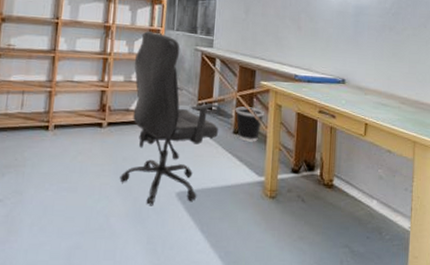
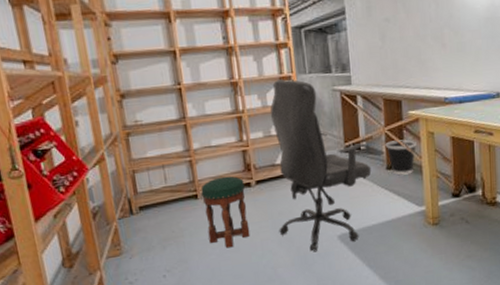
stool: none [49,112,96,187] -> present [200,176,250,248]

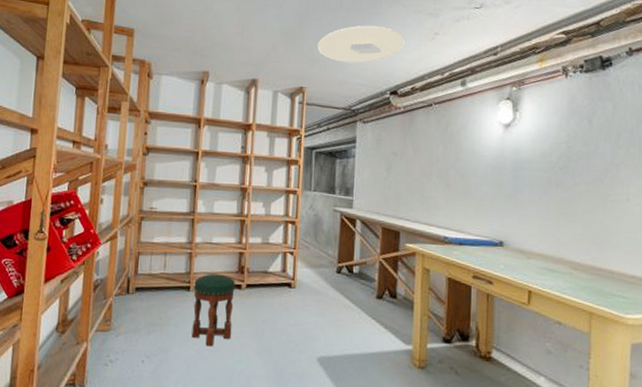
office chair: present [270,79,372,253] -> none [260,192,362,370]
wastebasket: present [385,139,417,175] -> none [378,270,410,308]

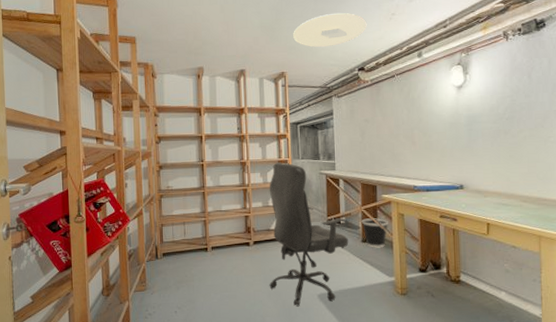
stool: present [191,273,235,347] -> none [210,235,246,295]
office chair: none [260,192,362,370] -> present [269,162,349,307]
wastebasket: none [378,270,410,308] -> present [361,218,388,248]

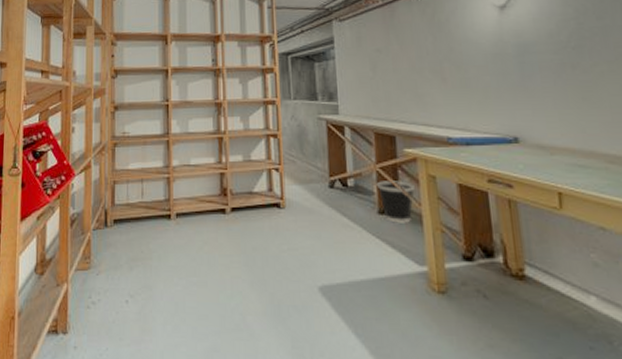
office chair: present [269,162,349,307] -> none [251,103,360,303]

